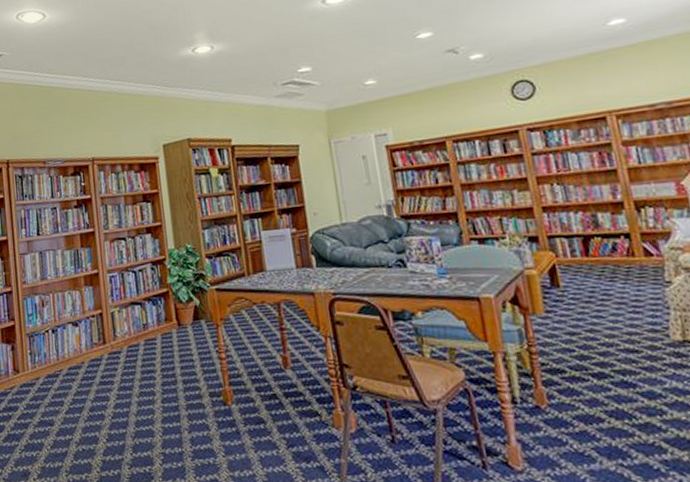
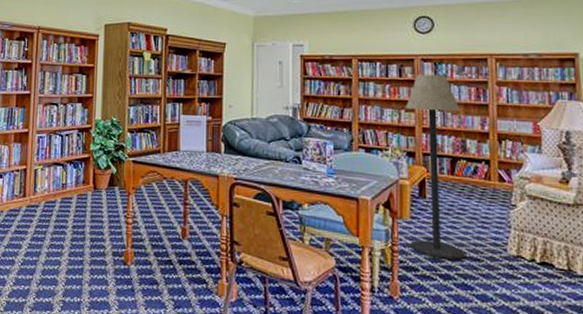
floor lamp: none [518,142,620,355] -> present [406,74,466,260]

